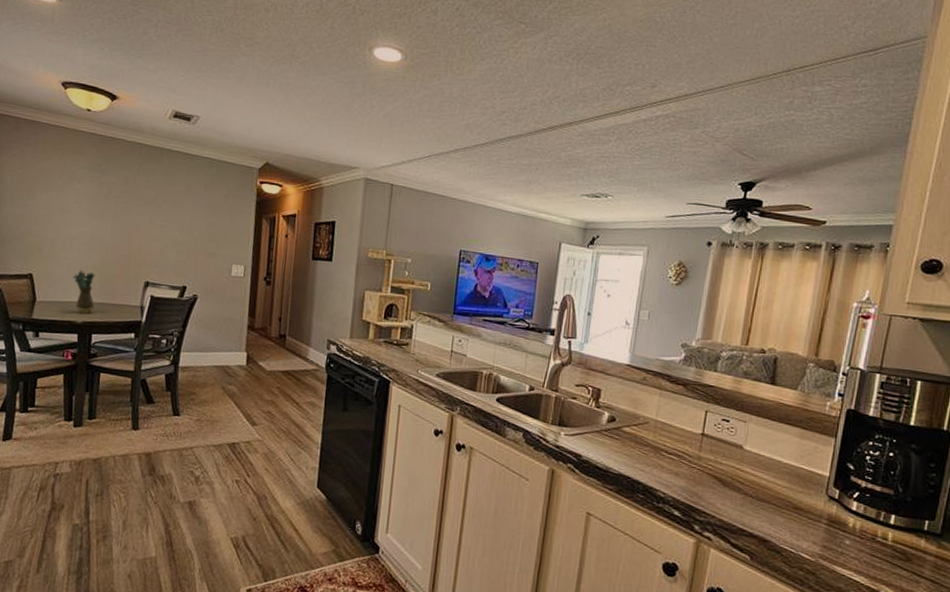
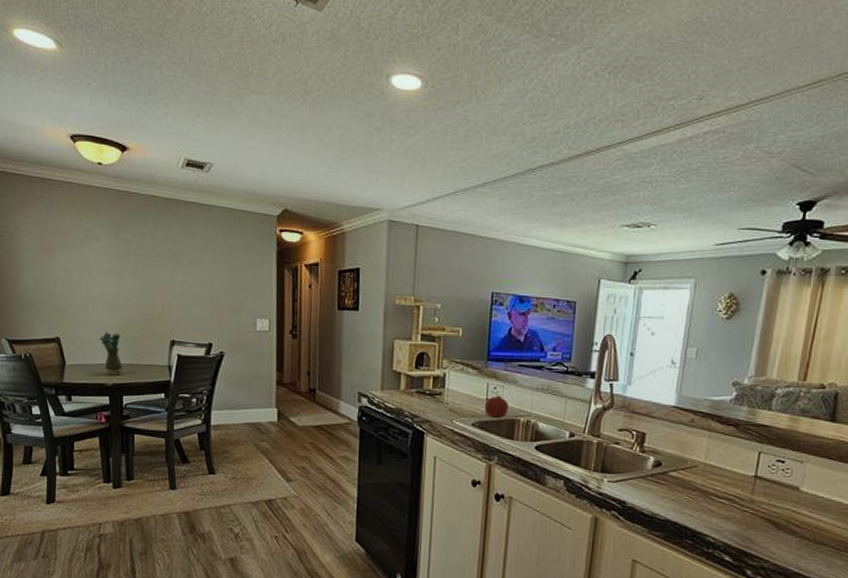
fruit: none [449,347,472,371] -> present [484,395,509,419]

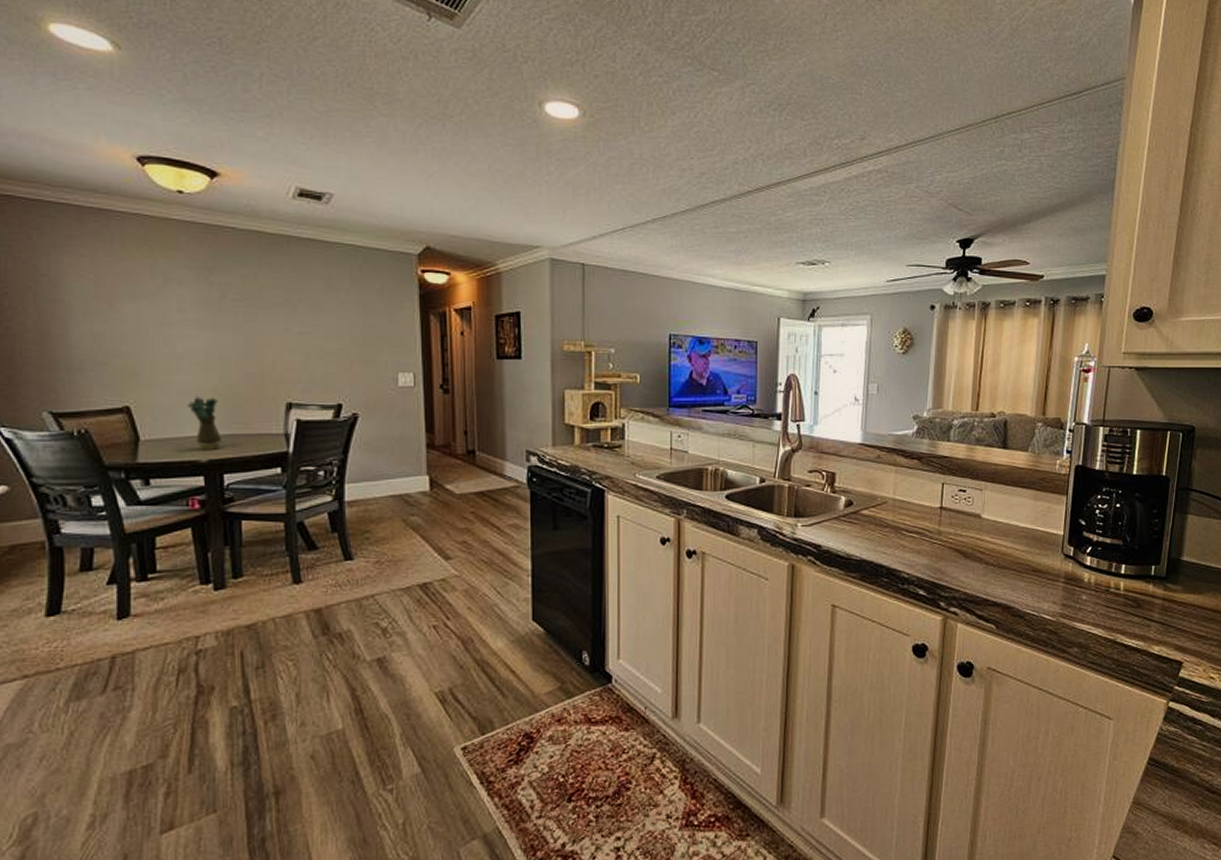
fruit: present [484,395,509,419] -> none [669,444,695,469]

